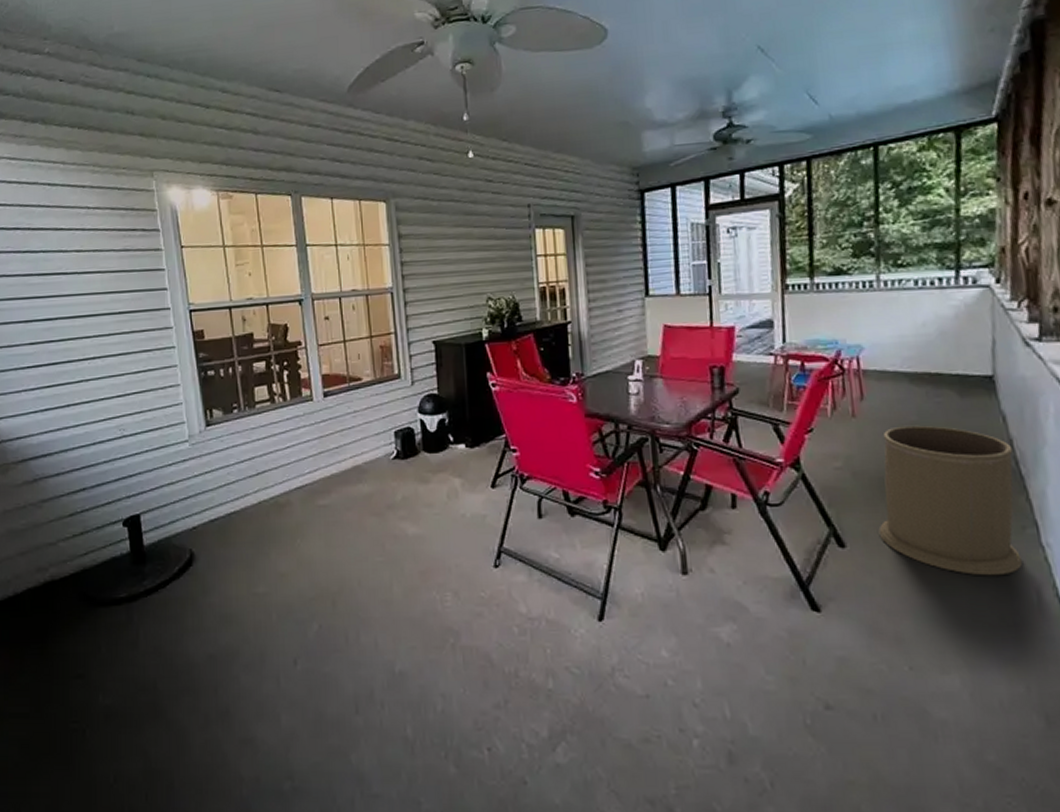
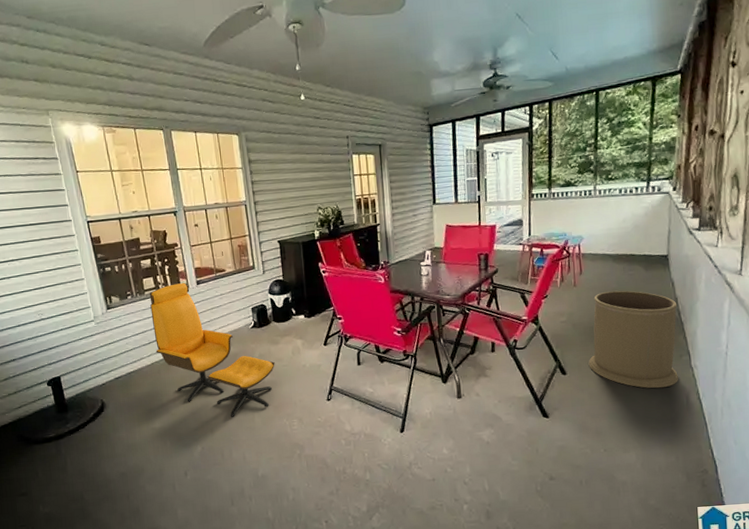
lounge chair: none [261,394,423,584] -> present [149,283,275,417]

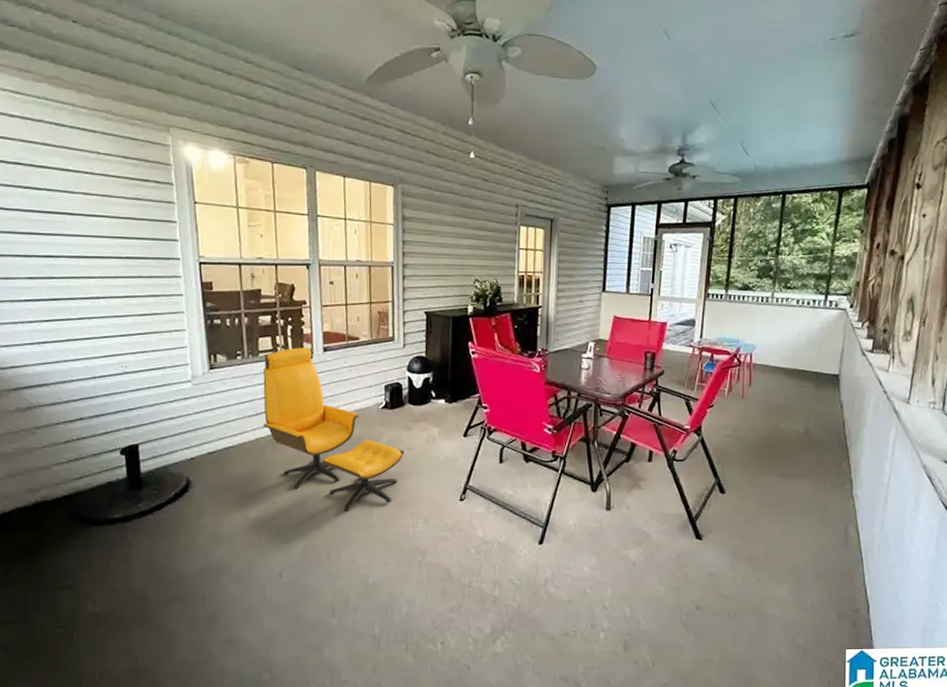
trash can: present [588,290,679,389] -> none [749,407,844,517]

